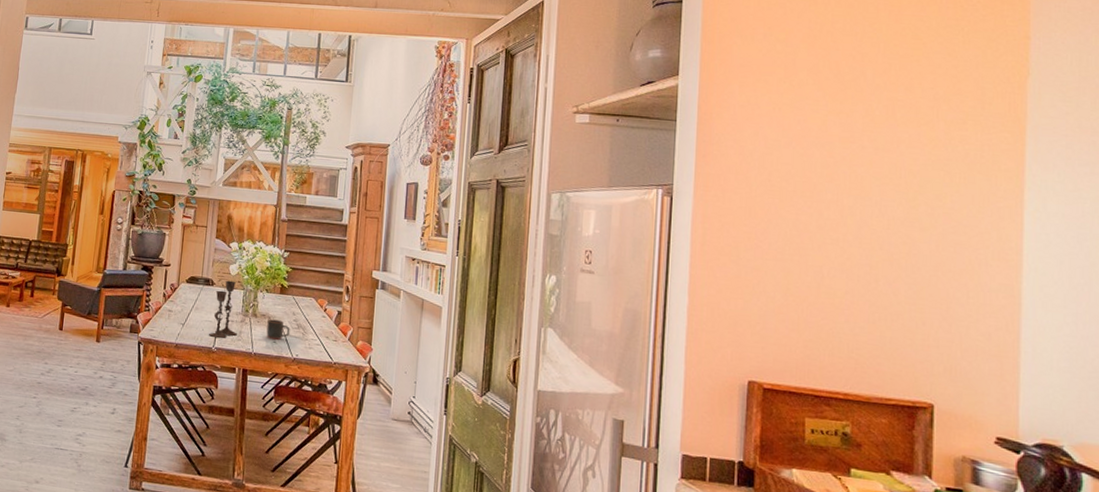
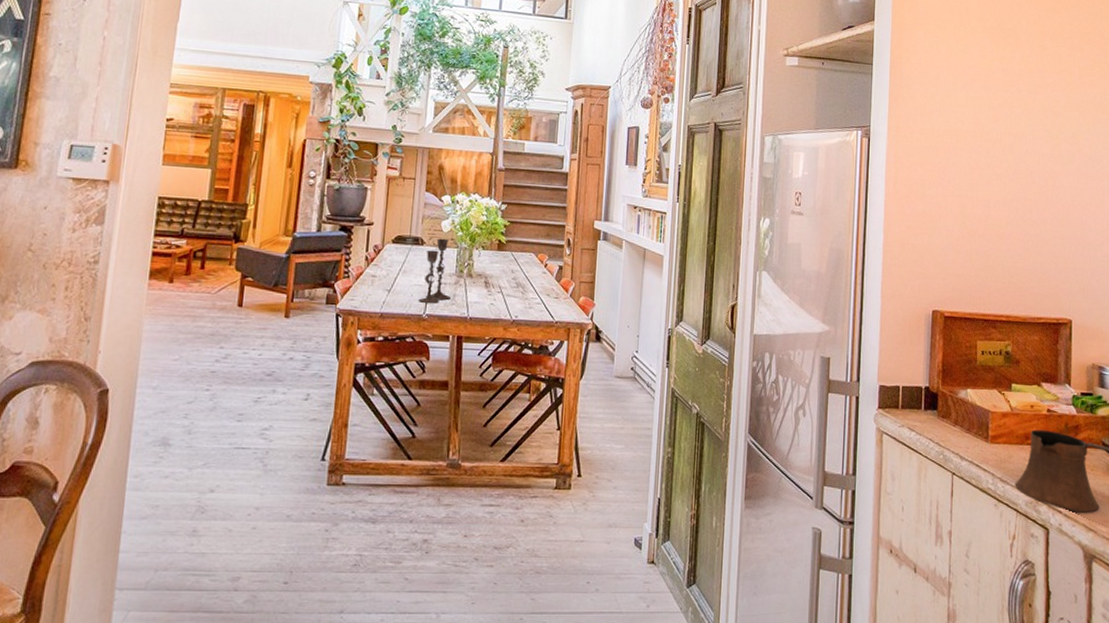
mug: present [266,319,290,340] -> none [483,279,509,301]

